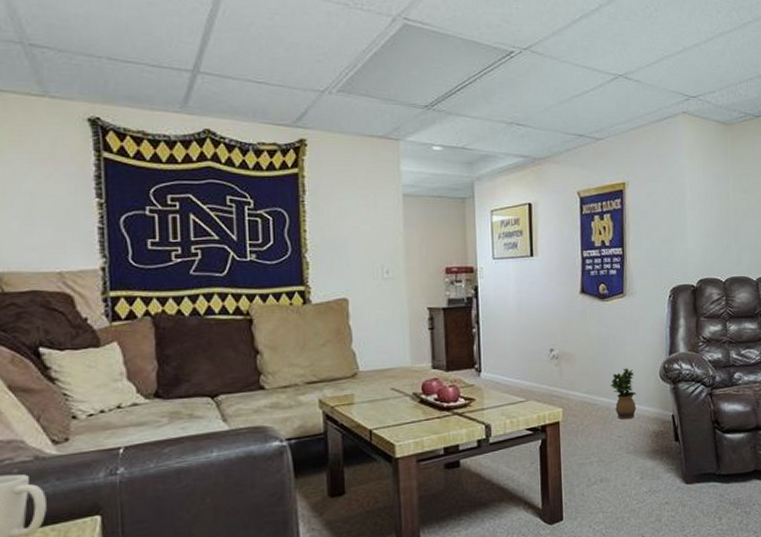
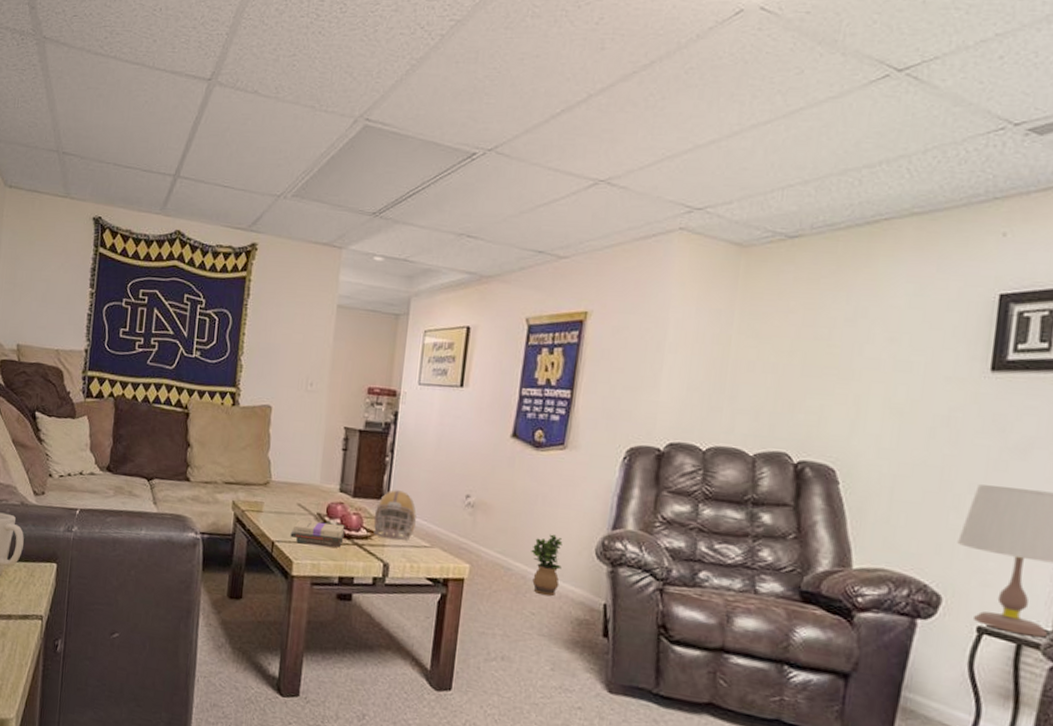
books: none [388,399,443,426] -> present [290,520,345,548]
football helmet: none [469,356,510,403] -> present [373,489,417,541]

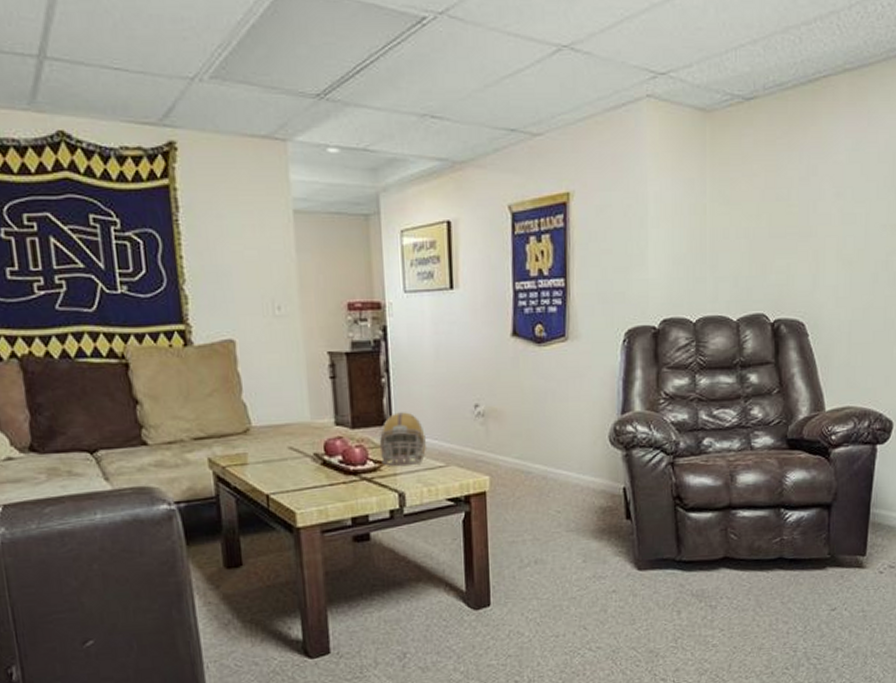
books: present [290,520,345,548] -> none [286,461,350,491]
potted plant: present [531,534,563,596] -> none [548,429,580,491]

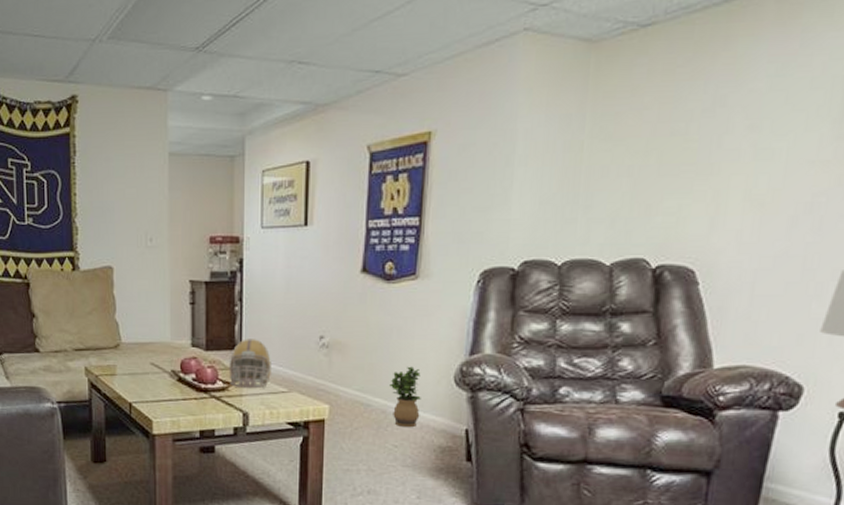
potted plant: none [548,429,580,491] -> present [389,366,421,427]

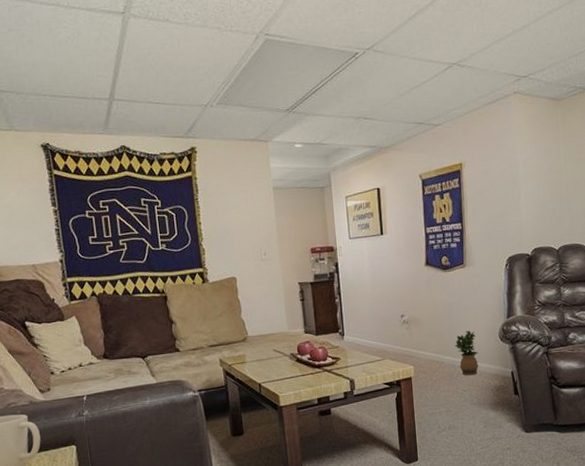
football helmet: present [229,339,272,389] -> none [335,322,369,362]

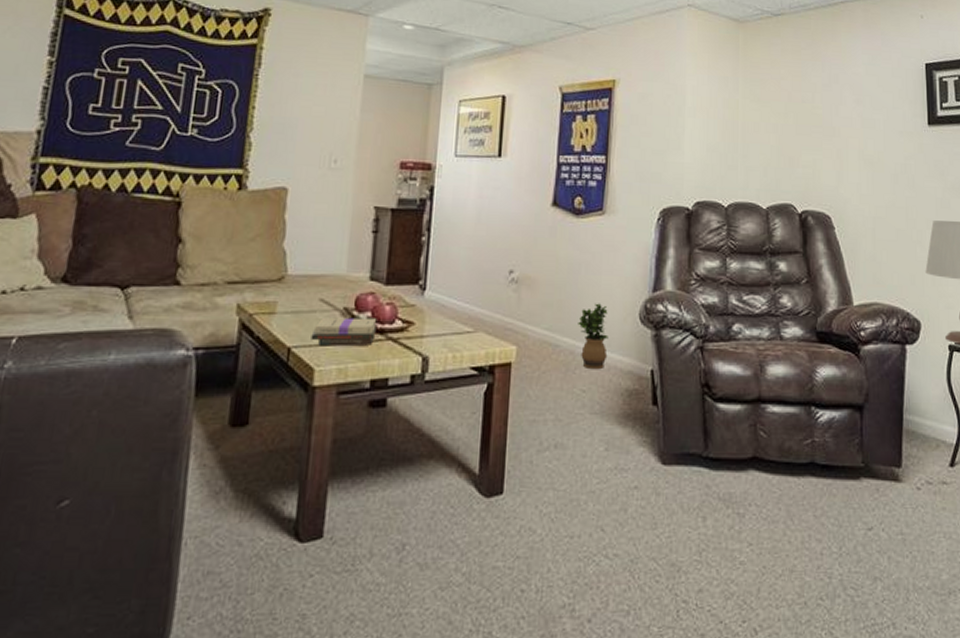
books: none [272,358,316,381] -> present [311,317,377,347]

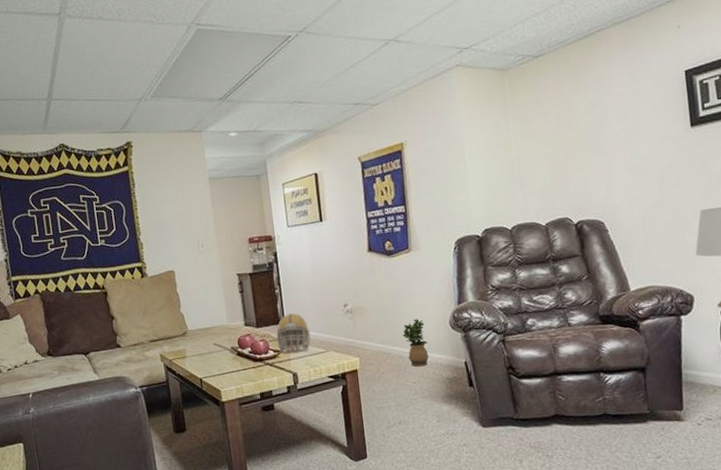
books: present [311,317,377,347] -> none [213,351,257,375]
football helmet: none [410,272,458,329] -> present [276,313,311,355]

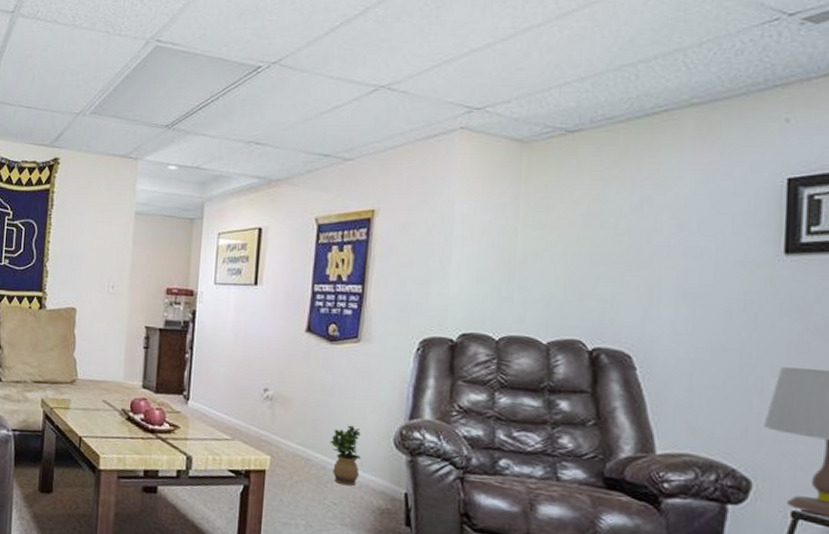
football helmet: present [276,313,311,355] -> none [175,385,218,434]

